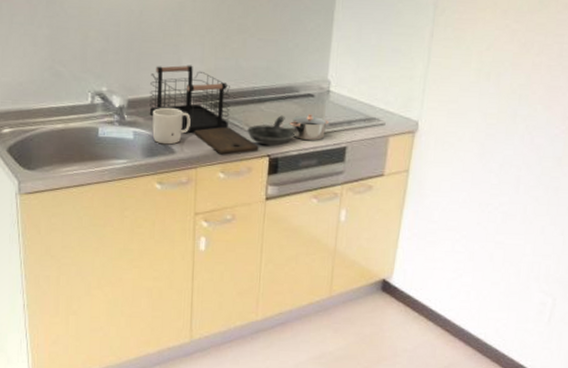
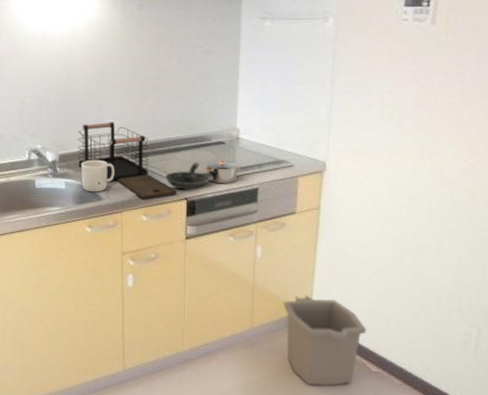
bucket: none [364,262,447,357] -> present [283,295,367,387]

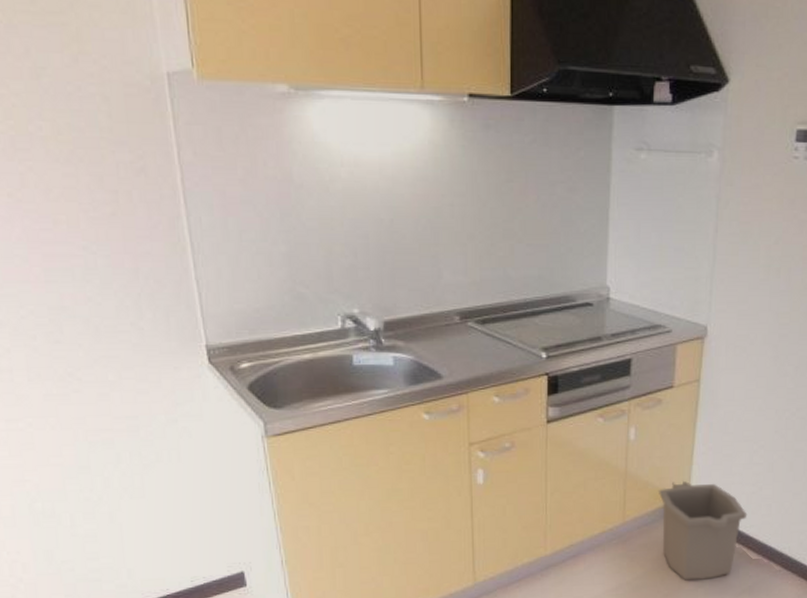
dish rack: present [78,122,149,182] -> none [408,278,501,356]
mug: present [80,159,115,192] -> none [412,327,457,369]
cutting board: present [118,174,177,200] -> none [462,345,536,377]
frying pan: present [165,162,209,190] -> none [521,328,574,363]
cooking pot: present [203,159,241,184] -> none [567,324,612,355]

